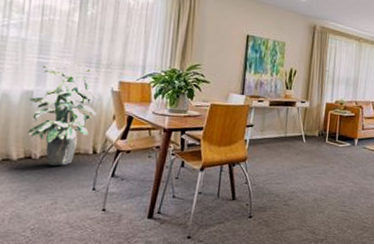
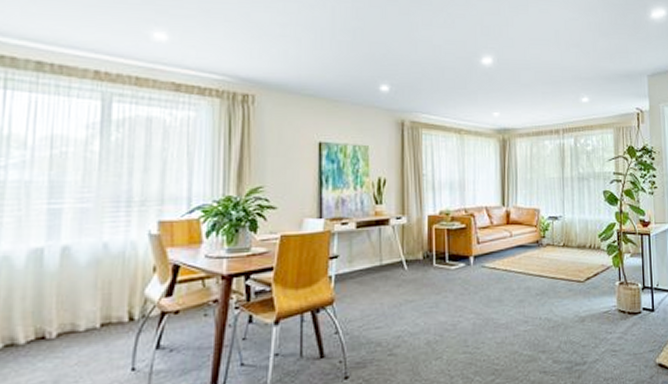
indoor plant: present [27,57,99,166] -> none [35,200,132,344]

